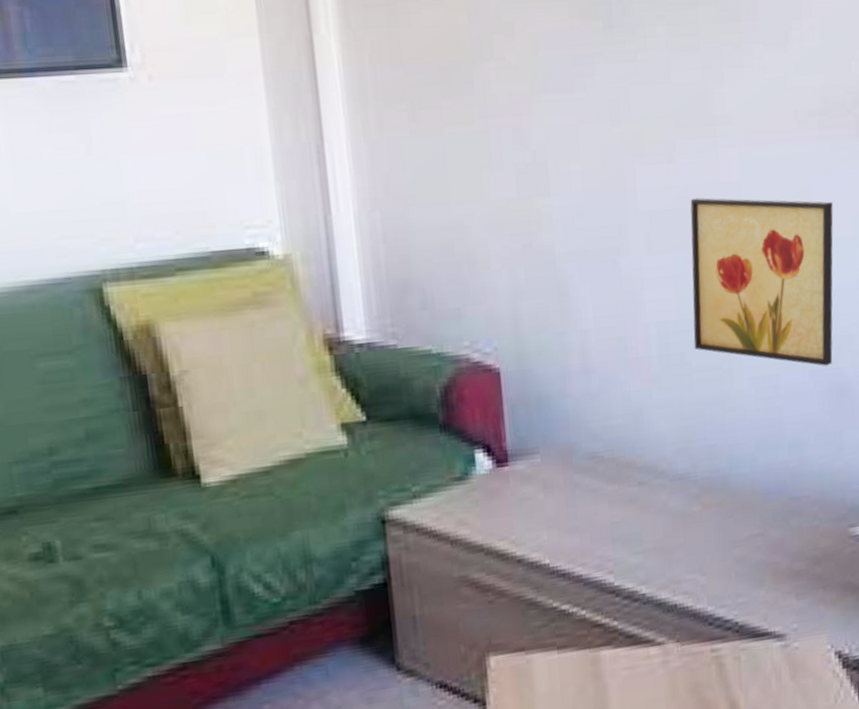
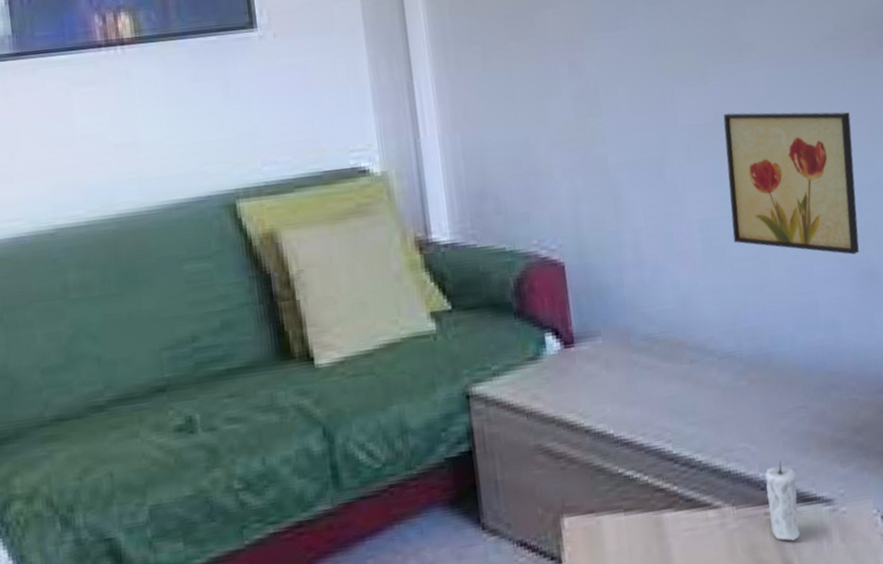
candle: none [714,592,748,679] -> present [765,459,801,541]

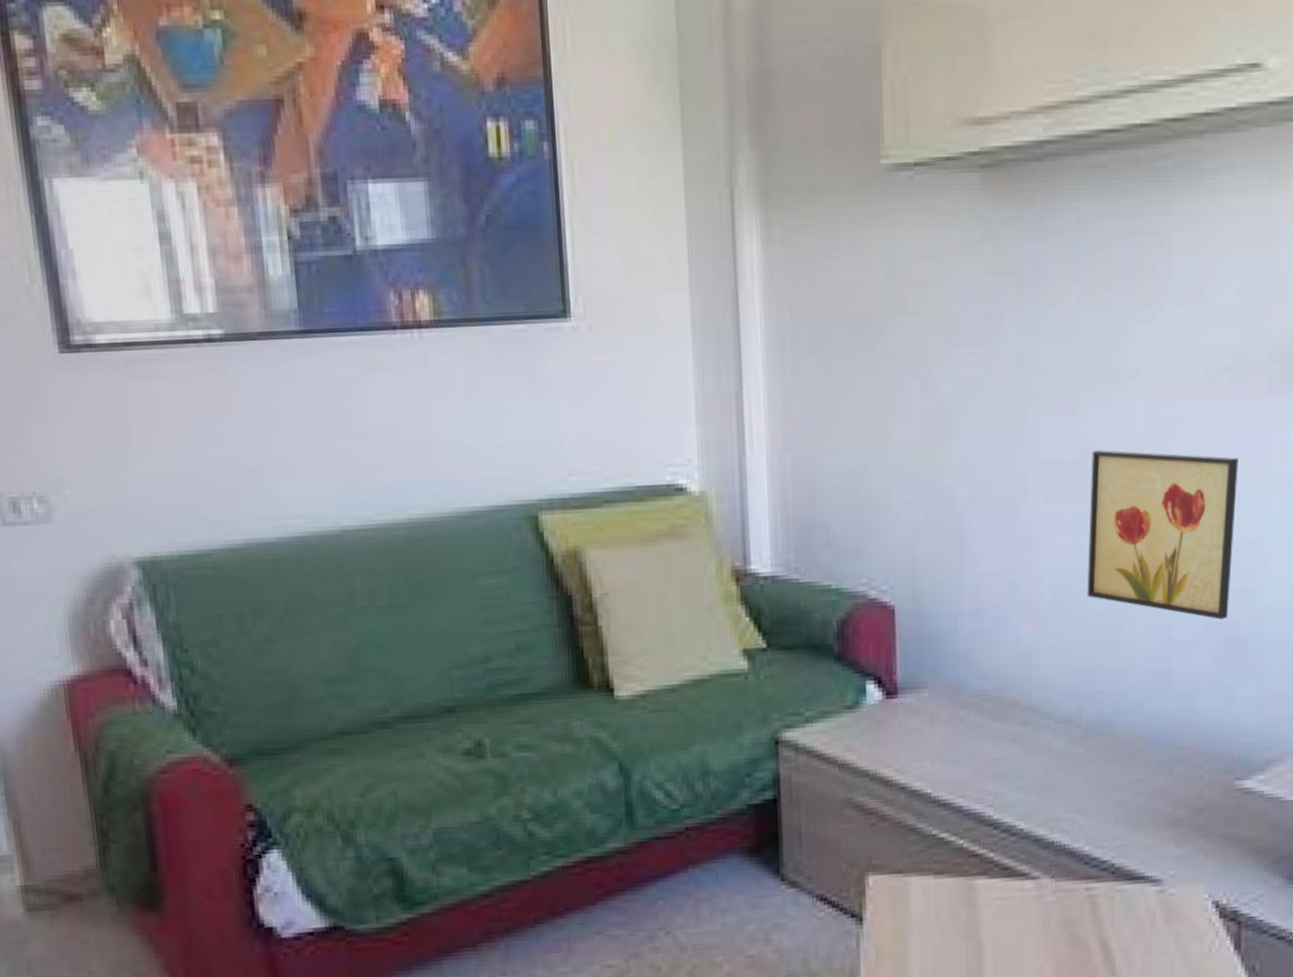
candle: present [765,459,801,541] -> none [1090,834,1125,919]

